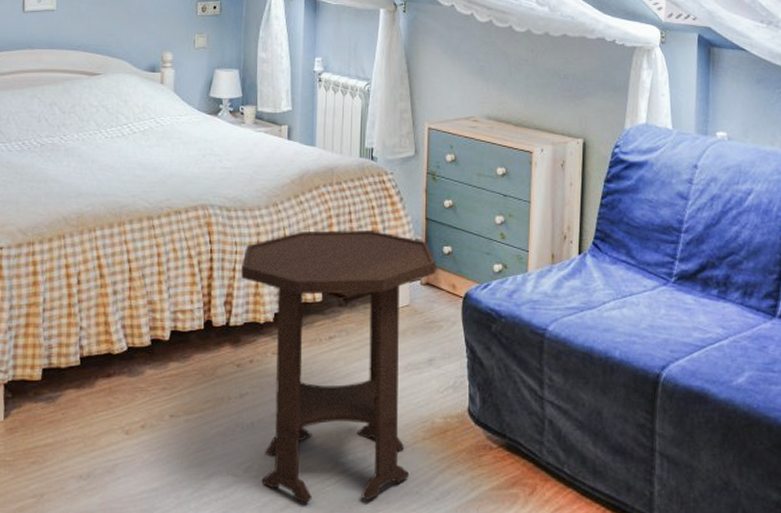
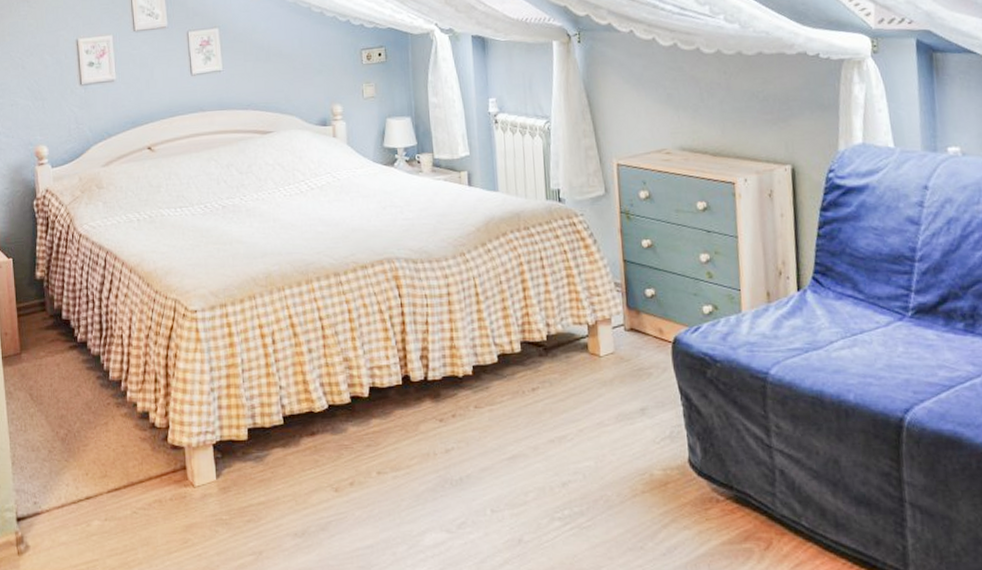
side table: present [241,230,436,503] -> none [434,276,640,559]

